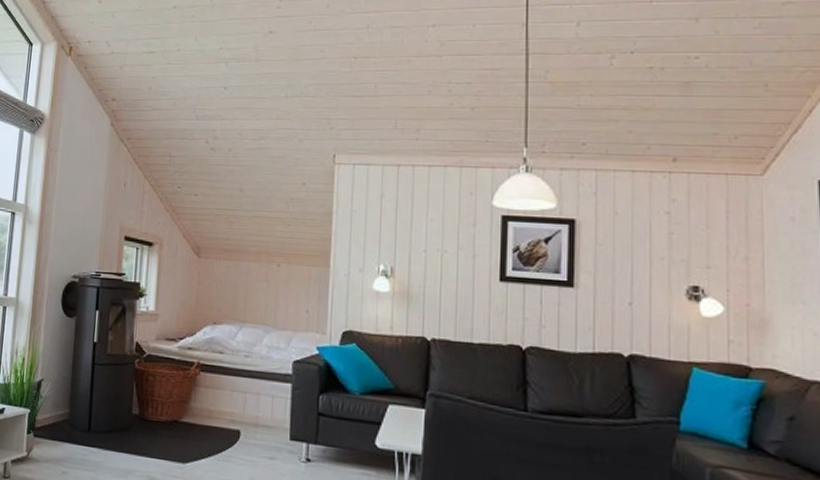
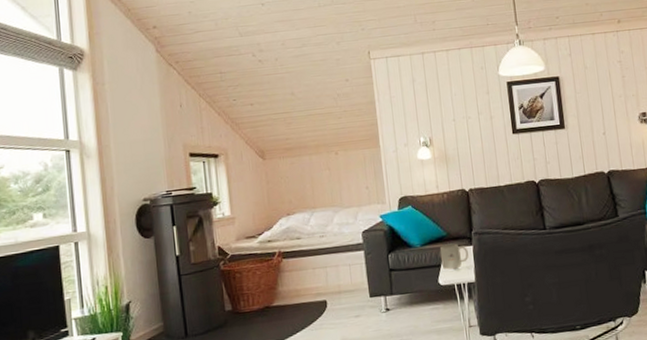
mug: none [382,399,418,433] -> present [439,243,468,270]

